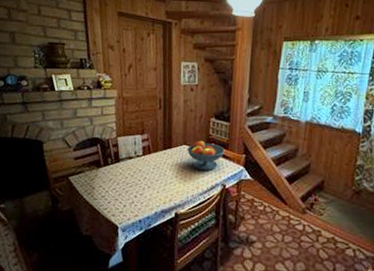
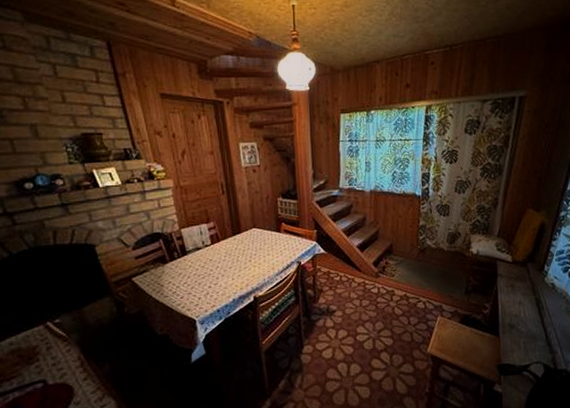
fruit bowl: present [187,140,225,170] -> none [258,221,296,251]

